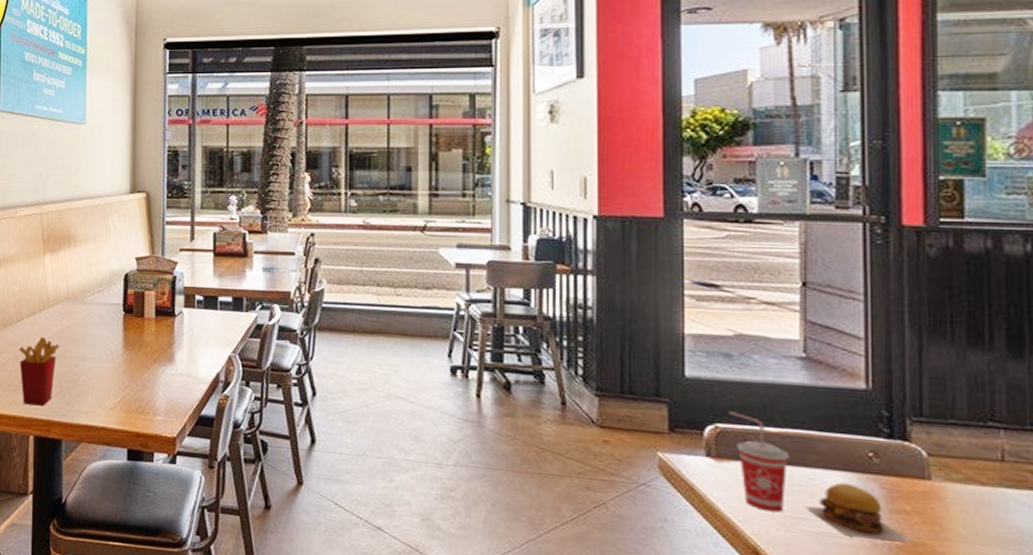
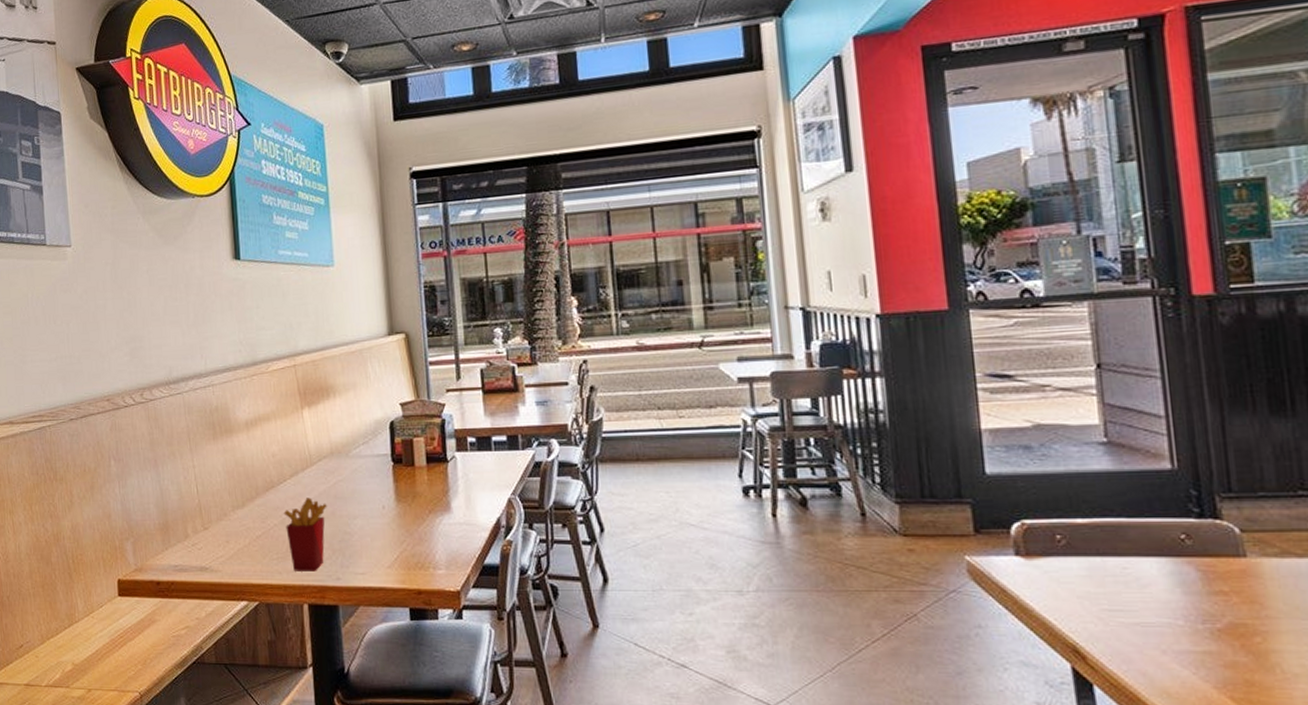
beverage cup: present [729,410,789,512] -> none [1034,505,1100,606]
hamburger: present [804,482,912,542] -> none [1120,568,1234,625]

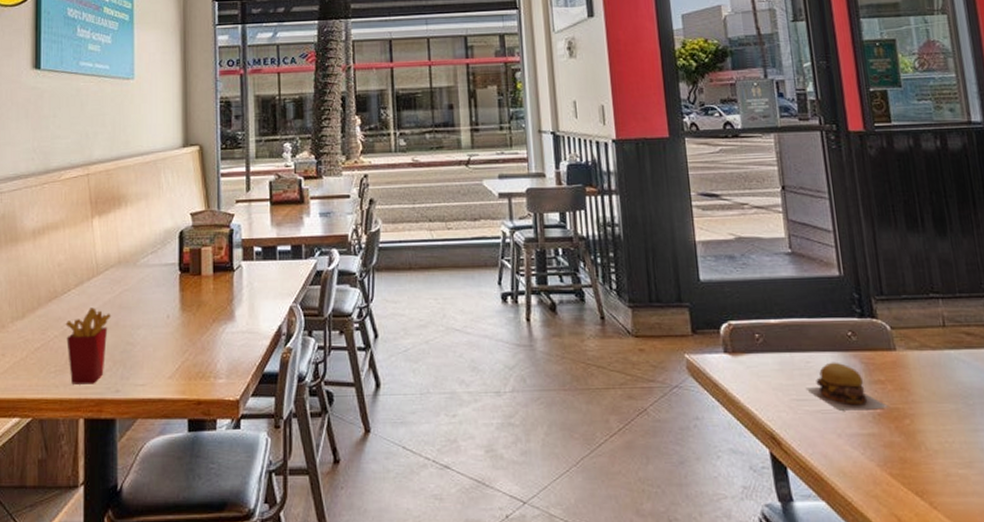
hamburger: none [1120,568,1234,625] -> present [805,362,889,411]

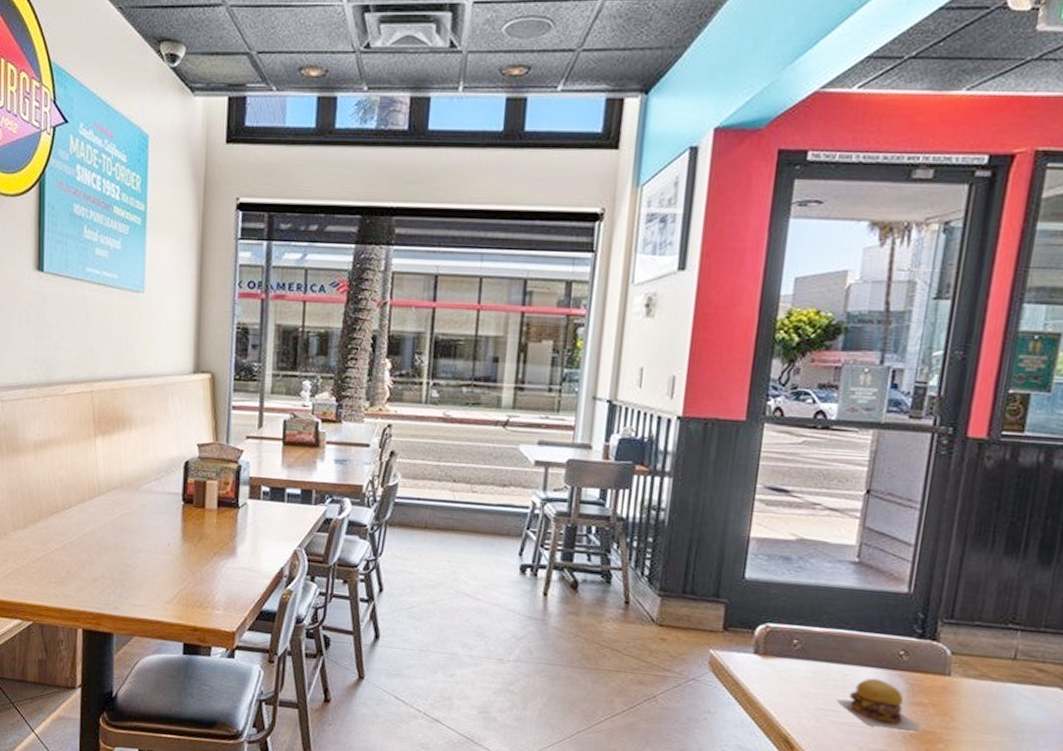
french fries: present [65,308,111,385] -> none [66,526,111,599]

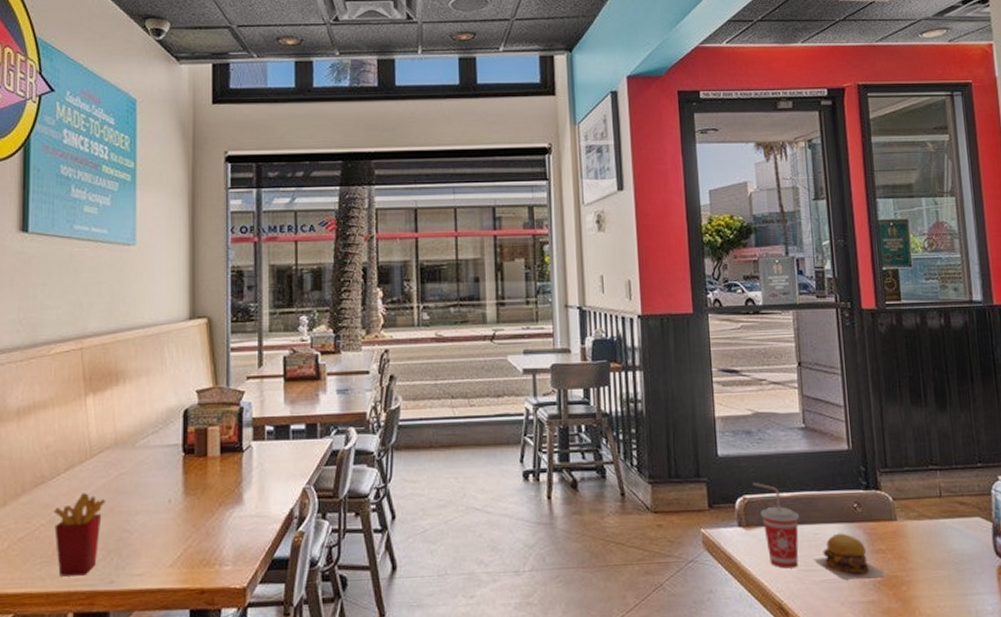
french fries: none [66,526,111,599] -> present [53,493,105,577]
beverage cup: none [780,611,829,705] -> present [752,482,799,569]

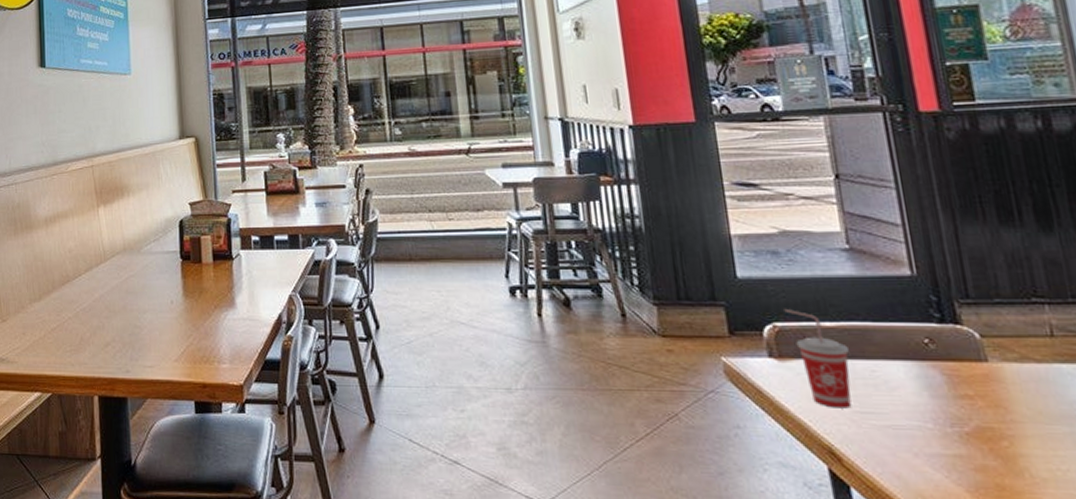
french fries: present [53,493,105,577] -> none [78,292,119,364]
hamburger: present [813,533,889,580] -> none [871,372,981,428]

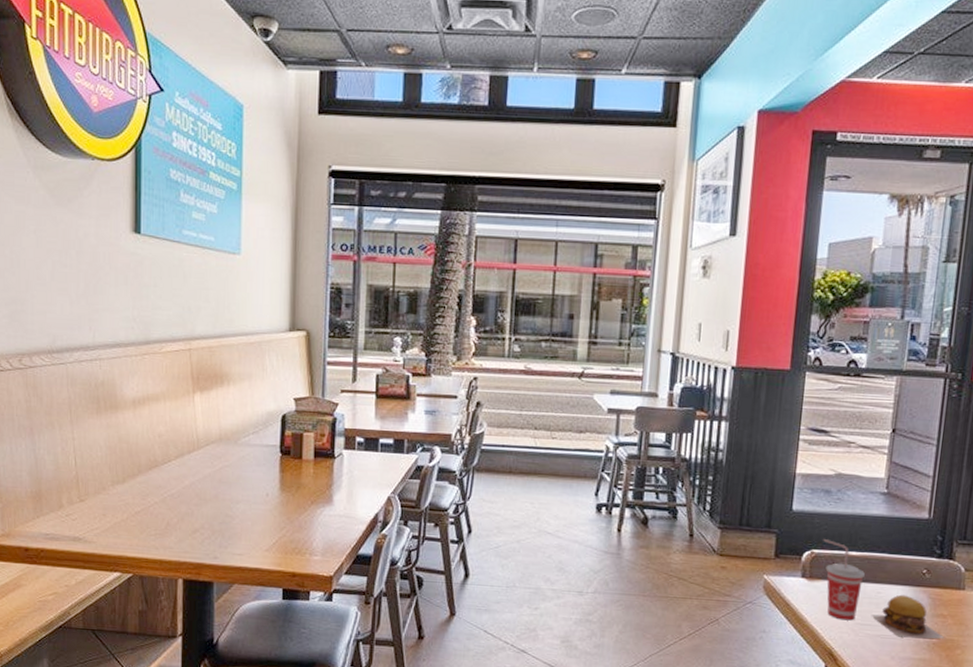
hamburger: none [871,372,981,428] -> present [871,594,945,639]

